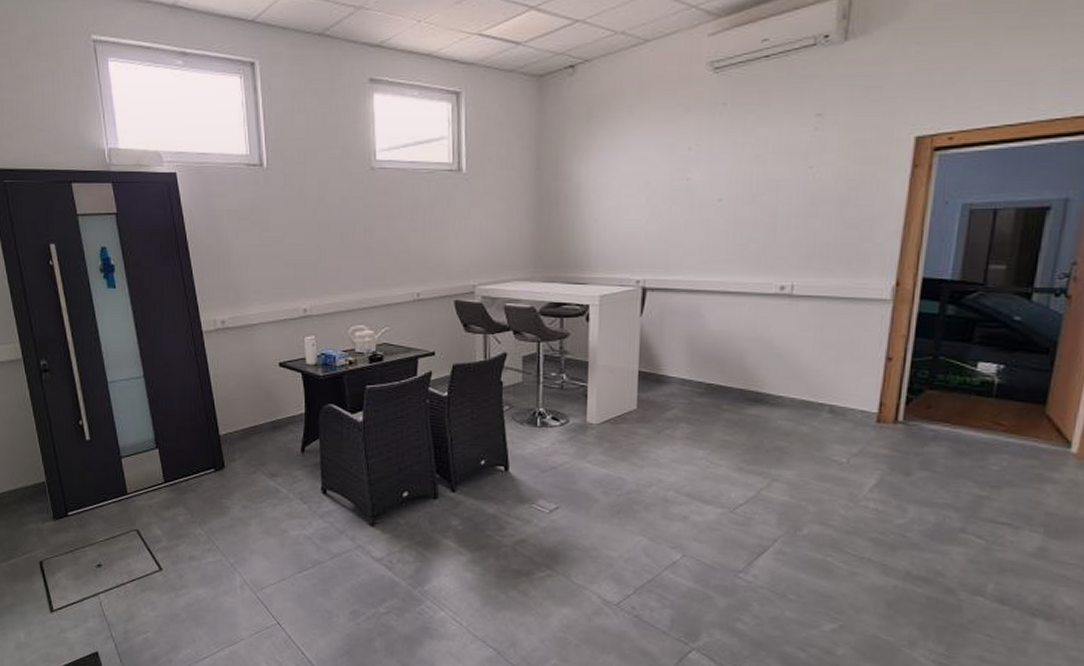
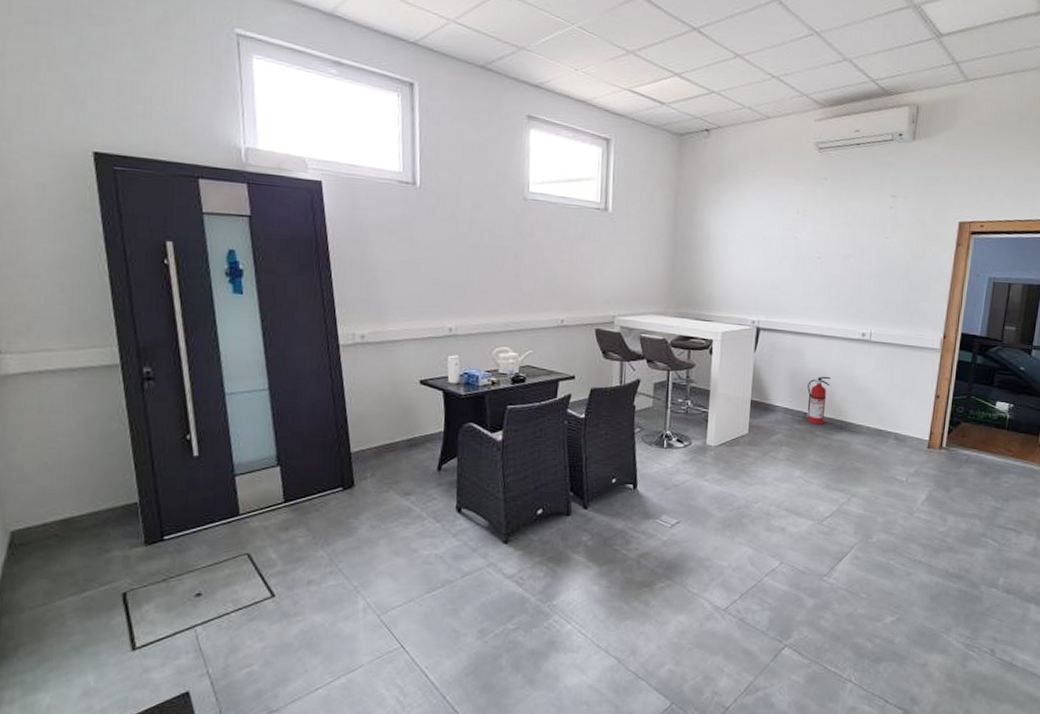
fire extinguisher: none [710,340,740,397] -> present [806,376,831,425]

